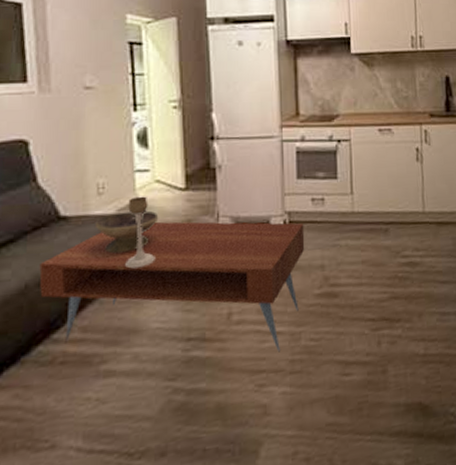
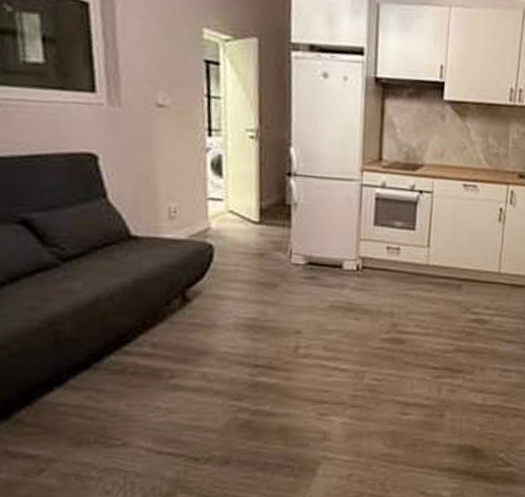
coffee table: present [39,221,305,352] -> none [110,251,377,387]
decorative bowl: present [94,210,159,254] -> none [165,239,231,278]
candle holder: present [125,196,155,269] -> none [196,225,226,294]

